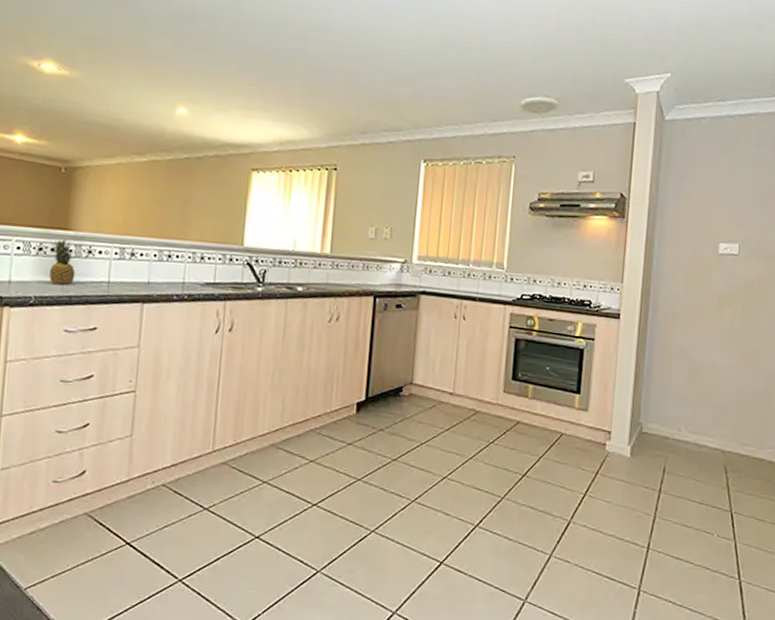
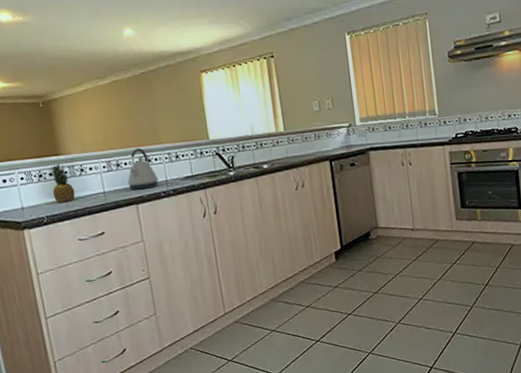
kettle: none [138,239,175,289] -> present [127,148,159,191]

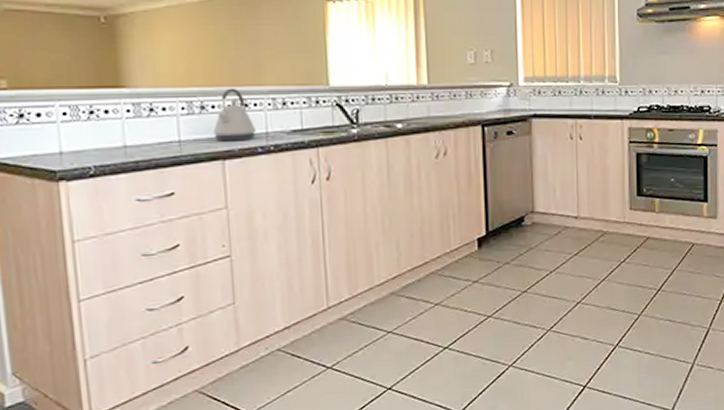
fruit: present [49,163,76,204] -> none [105,98,139,151]

